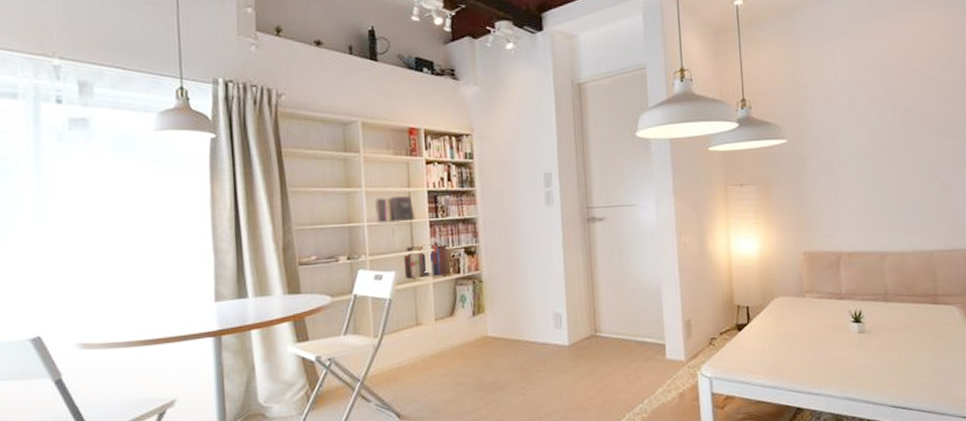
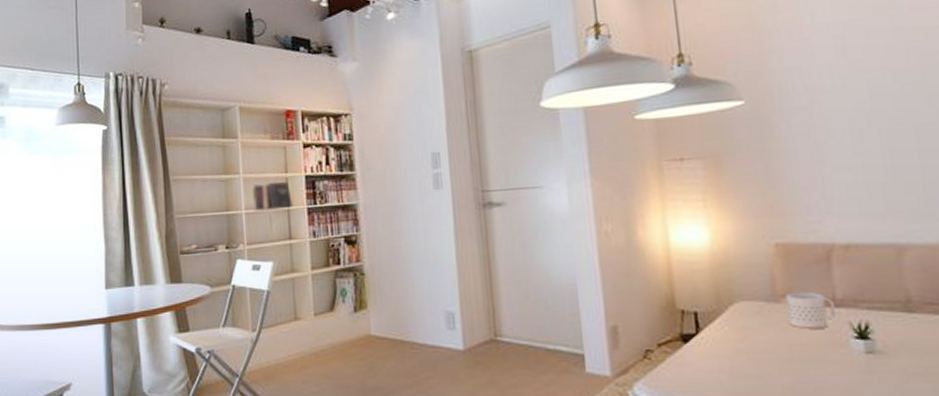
books: present [405,243,450,278] -> none [282,232,330,269]
mug: none [809,288,842,317] -> present [785,292,837,329]

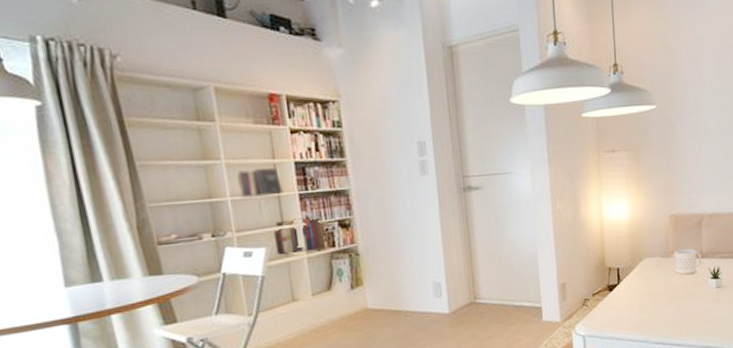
books: none [282,232,330,269] -> present [275,217,325,254]

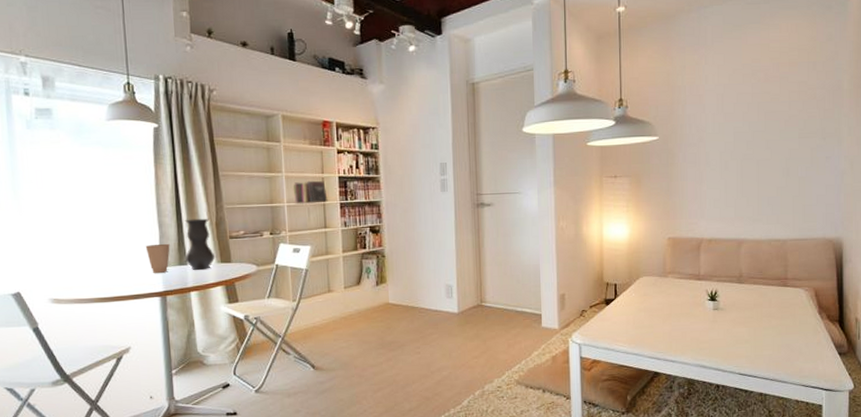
cup: none [40,256,77,295] -> present [145,243,170,273]
vase: none [92,221,140,287] -> present [184,218,215,270]
books: present [275,217,325,254] -> none [319,223,357,252]
mug: present [673,249,702,275] -> none [671,270,700,295]

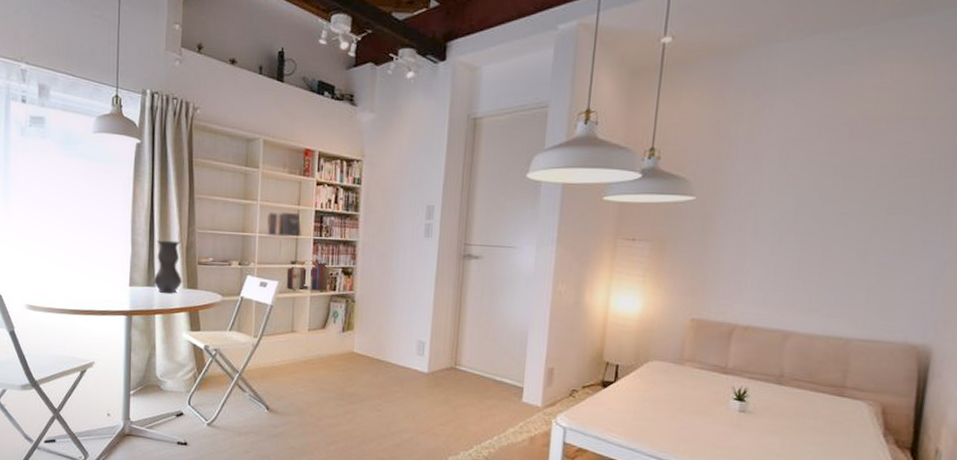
cup: present [145,243,170,273] -> none [117,262,140,292]
books: none [319,223,357,252] -> present [287,260,328,291]

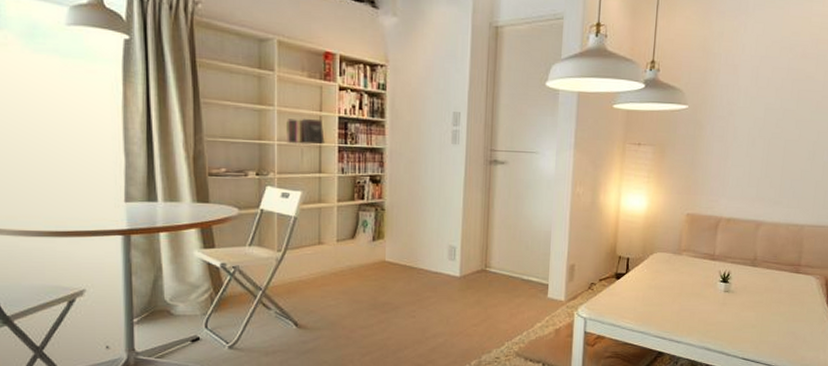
vase: present [154,240,182,293] -> none [156,149,190,208]
books: present [287,260,328,291] -> none [312,169,355,200]

